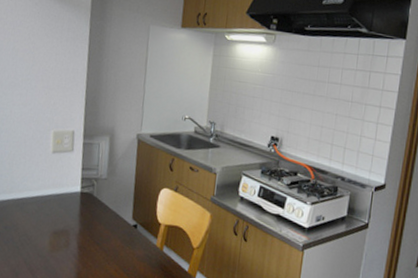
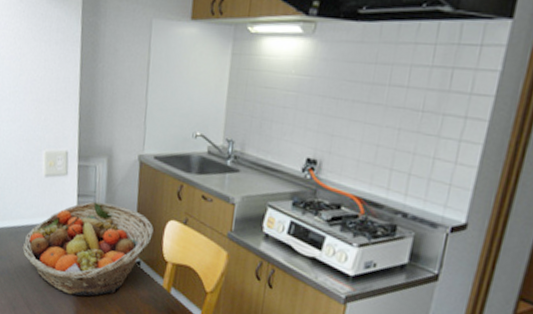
fruit basket: none [27,174,149,259] -> present [22,201,153,297]

